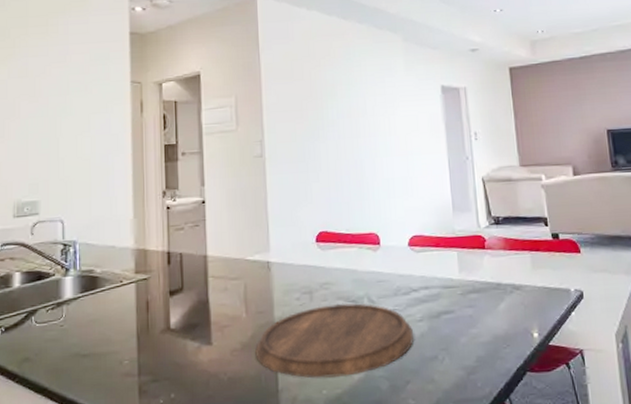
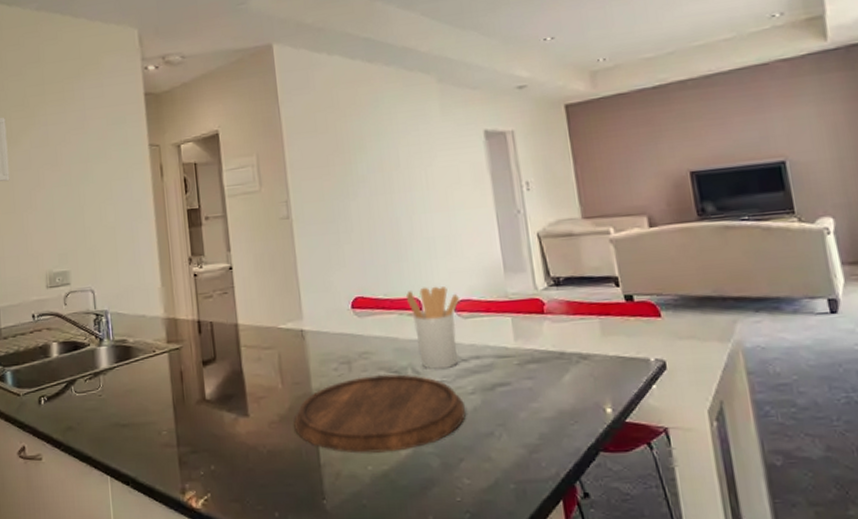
utensil holder: none [365,222,414,300] -> present [405,286,460,370]

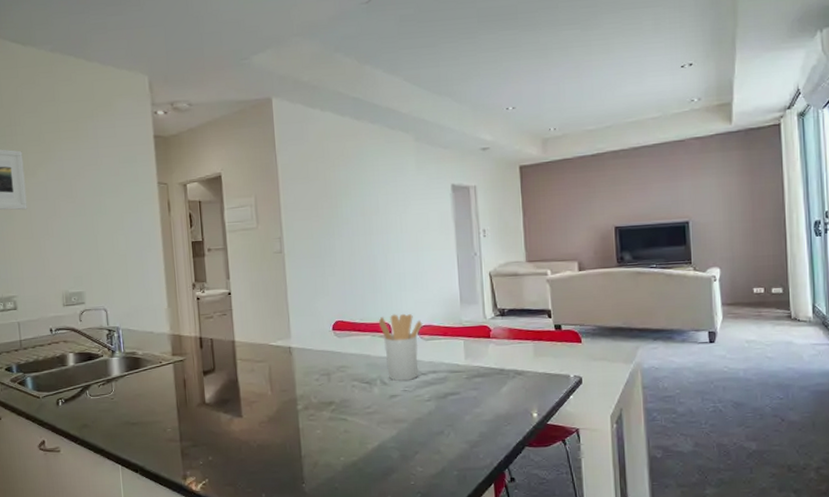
cutting board: present [294,374,465,453] -> none [280,384,422,447]

